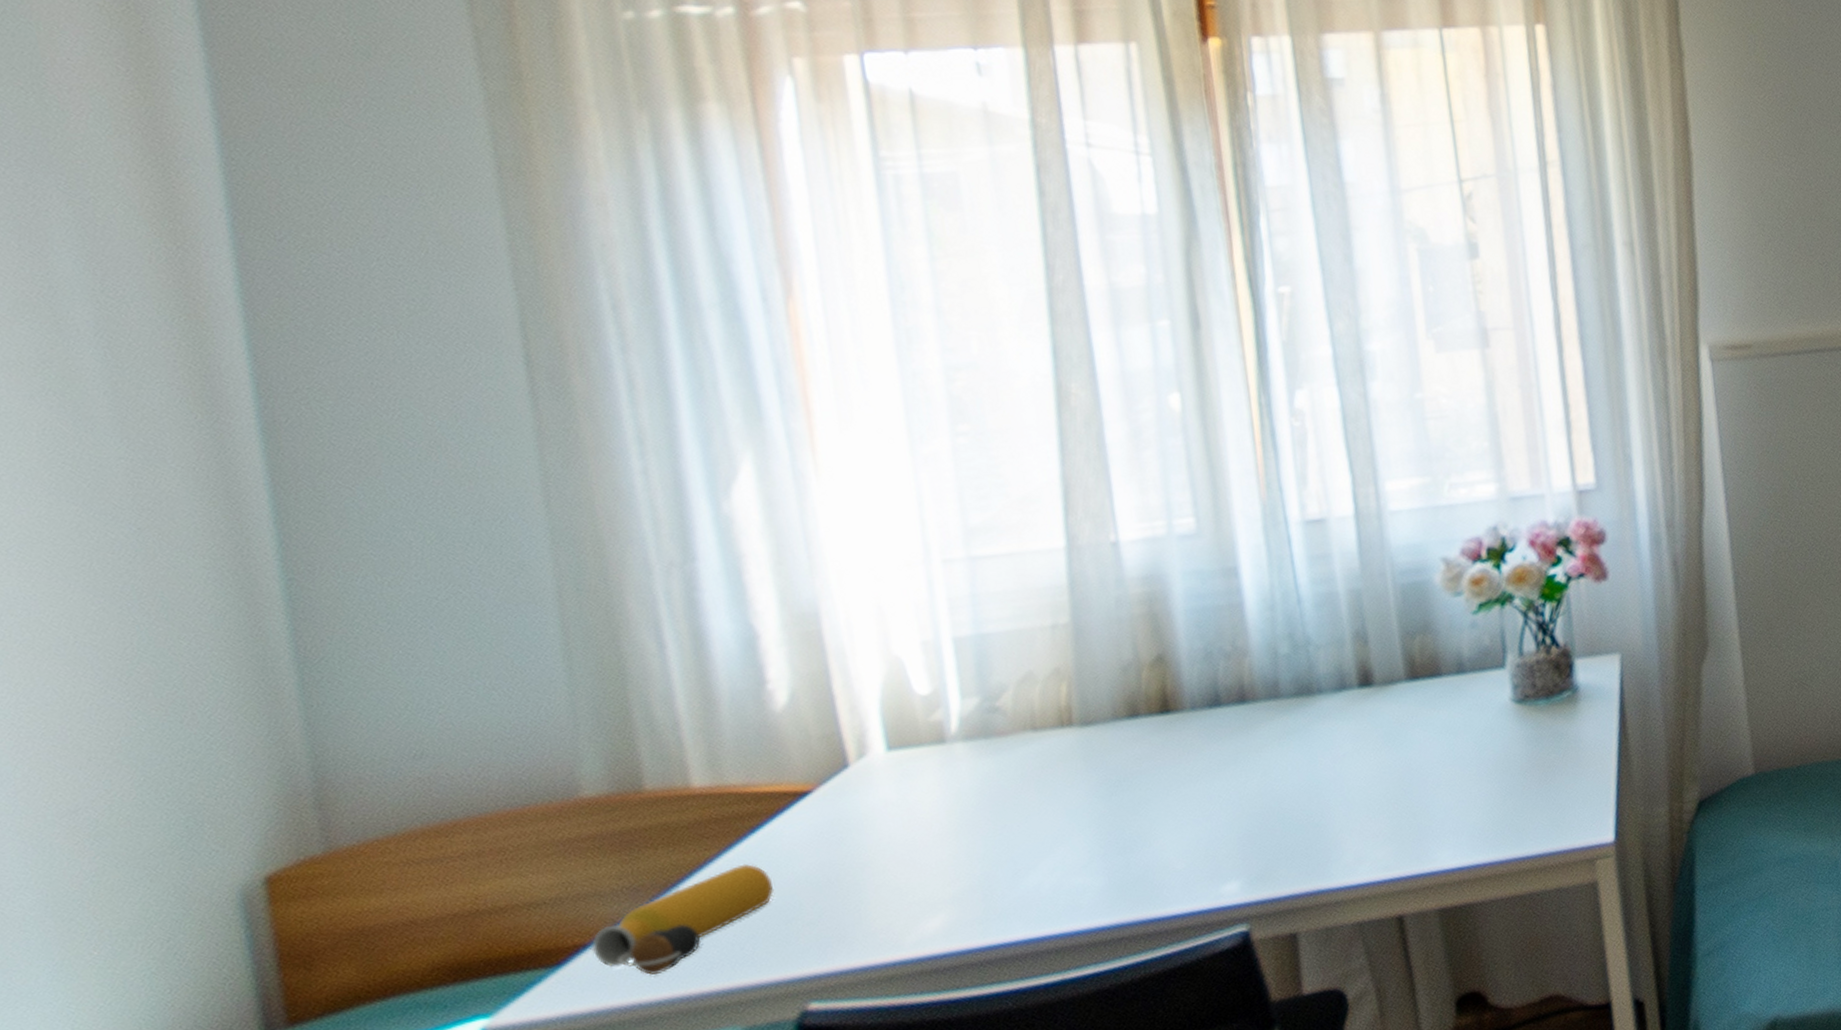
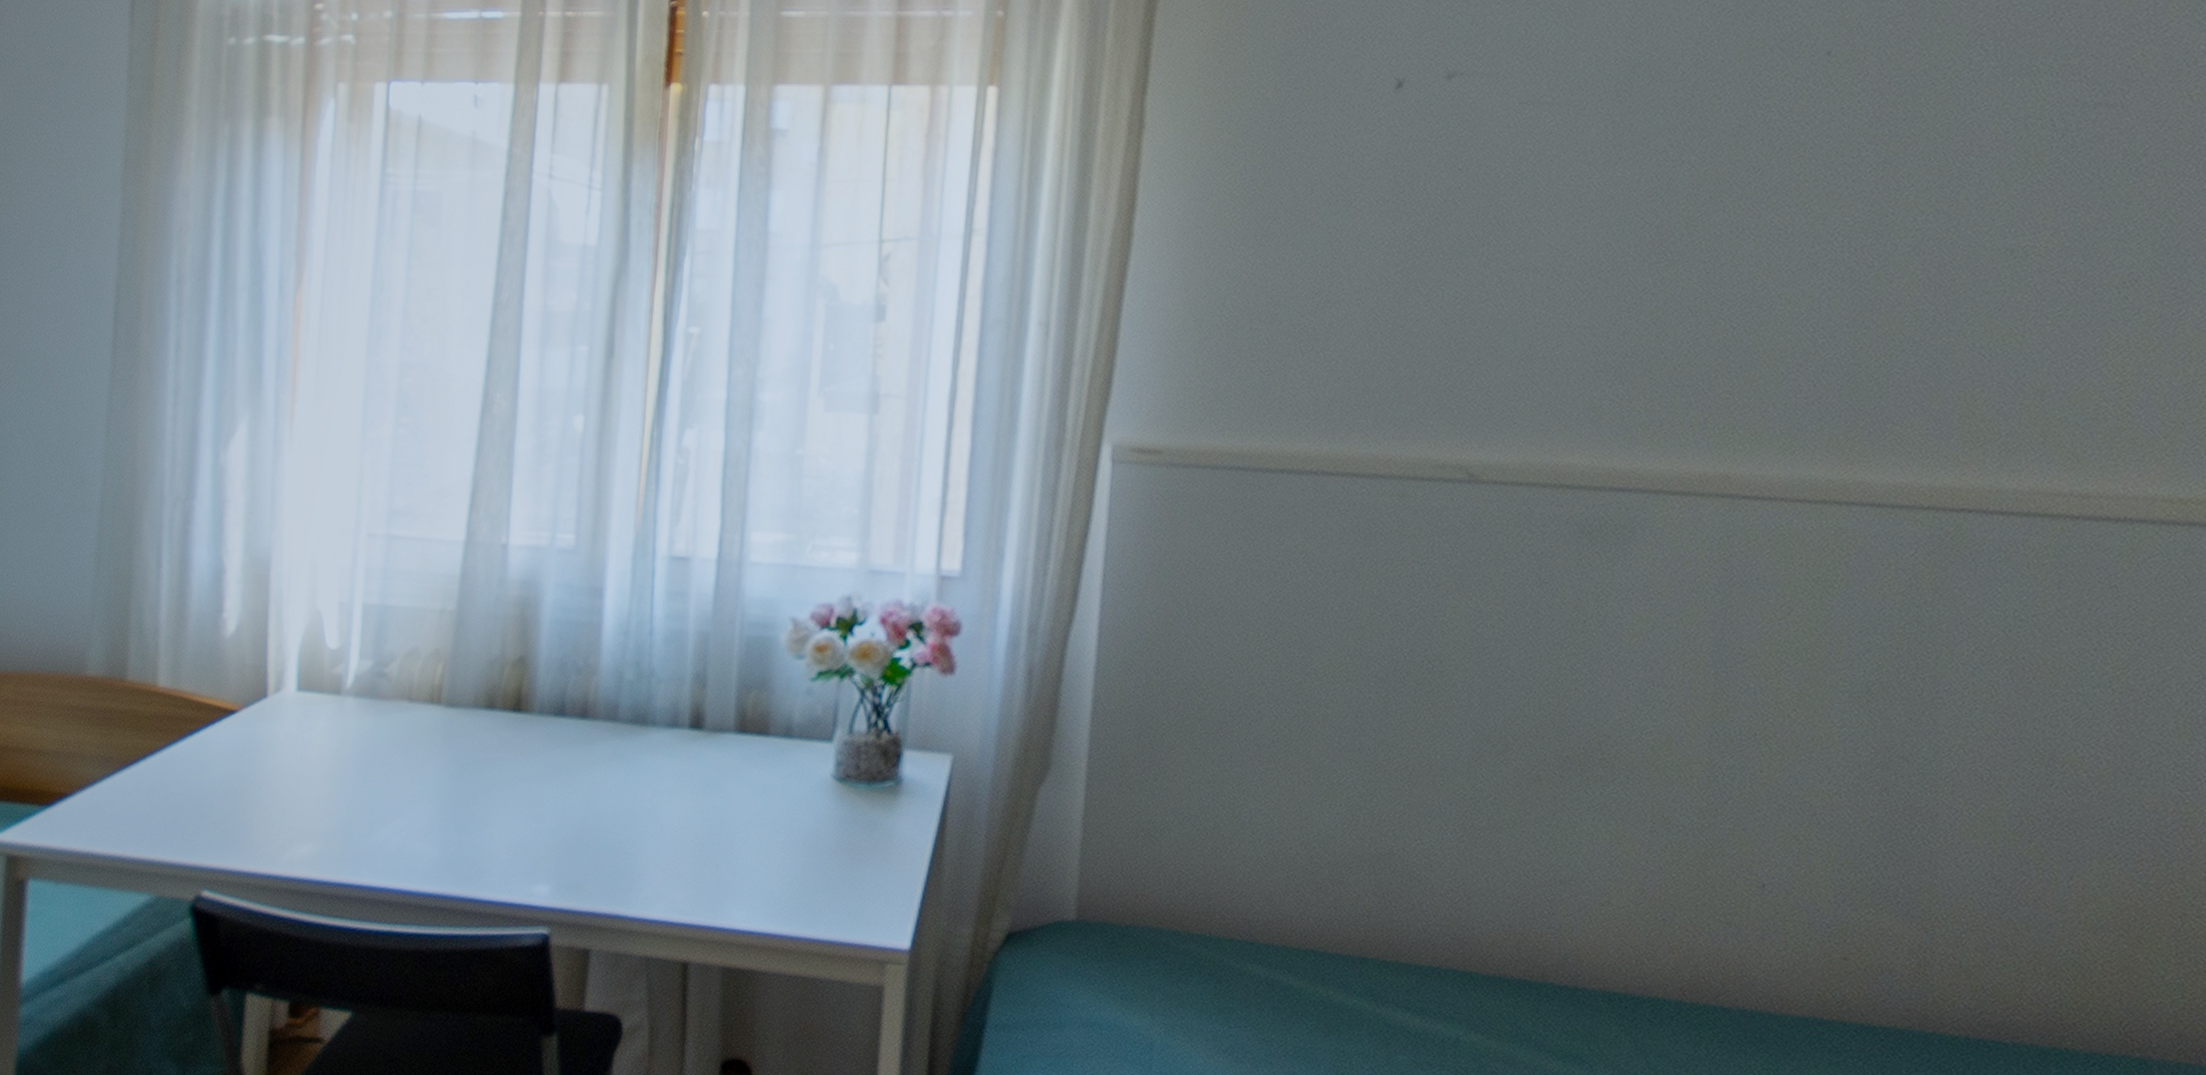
water bottle: present [592,863,775,975] -> none [70,759,197,833]

